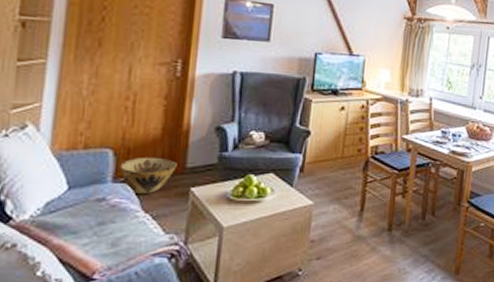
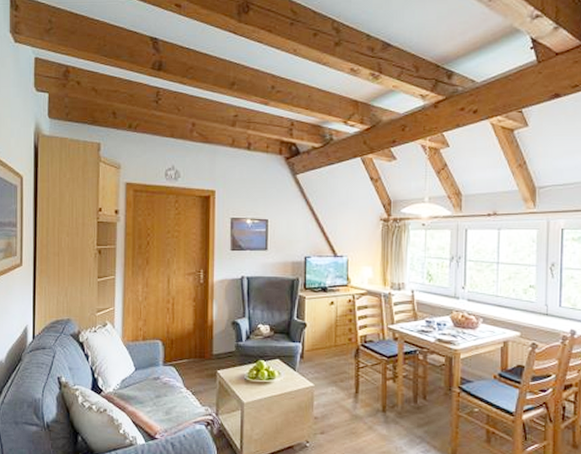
woven basket: present [119,156,177,195] -> none [167,346,206,375]

